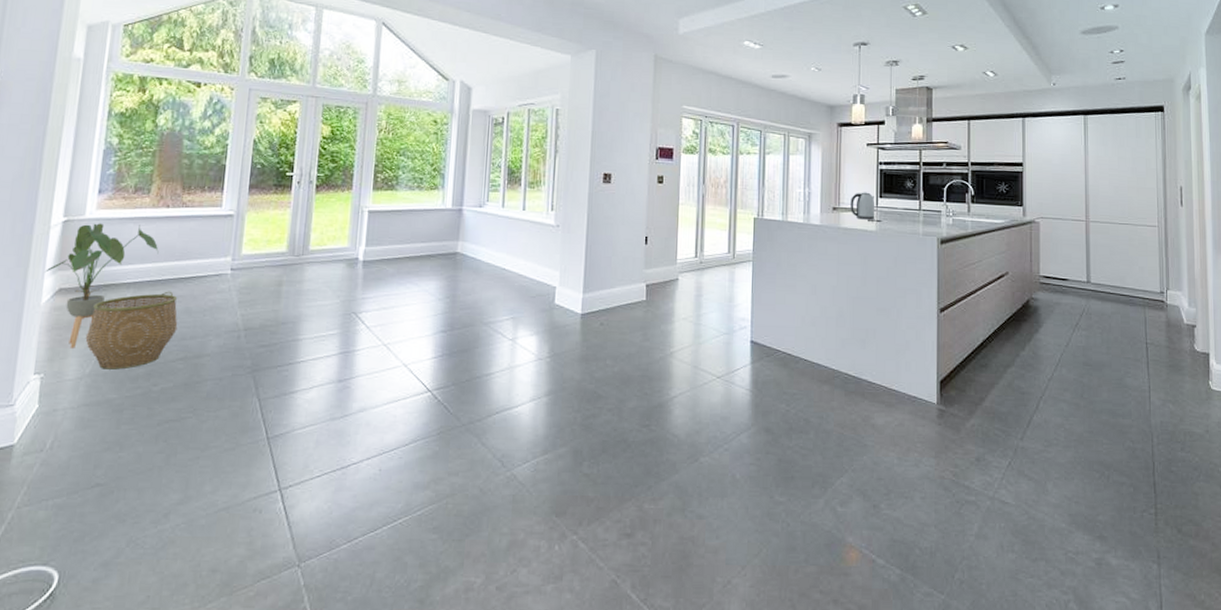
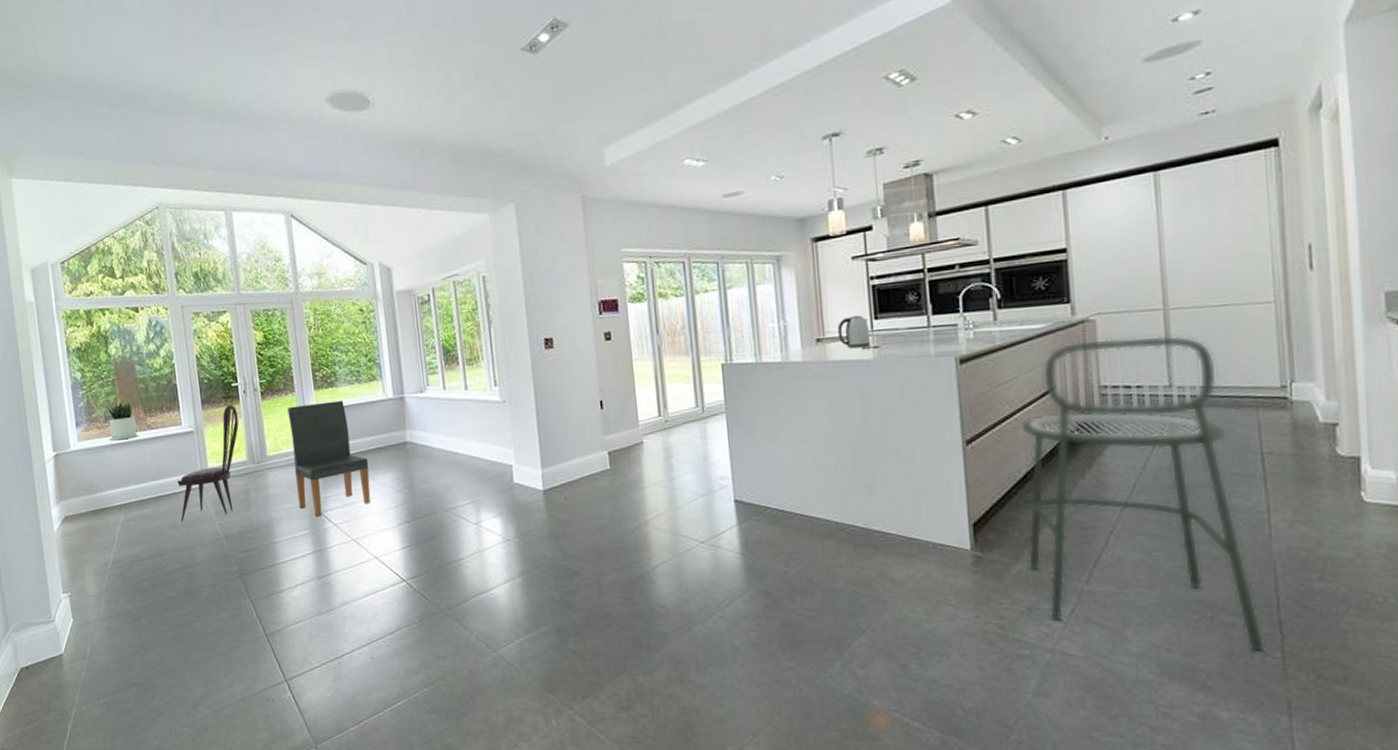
house plant: present [45,223,159,349] -> none [50,451,138,568]
basket: present [85,291,178,370] -> none [95,509,169,584]
planter: none [135,175,170,215] -> present [107,402,139,441]
dining chair: none [198,192,286,309] -> present [177,404,239,522]
dining chair: none [333,203,415,318] -> present [287,400,371,517]
bar stool: none [979,238,1144,508] -> present [1020,335,1266,652]

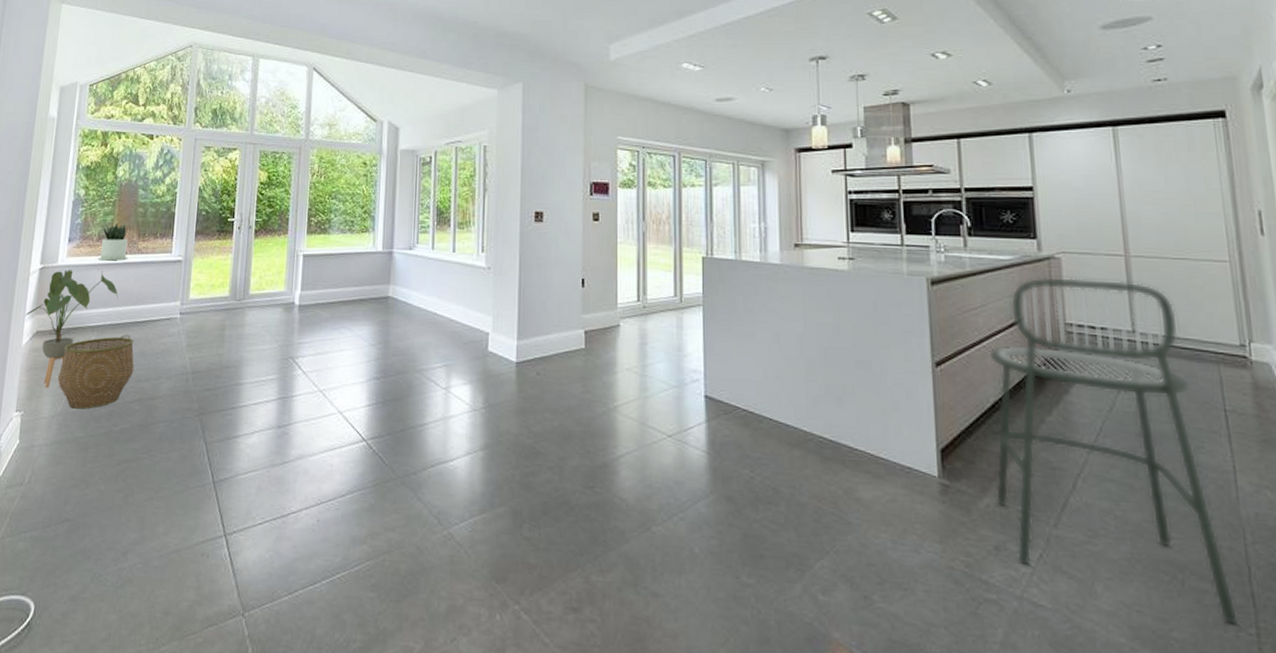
house plant: none [50,451,138,568] -> present [25,270,118,388]
basket: none [95,509,169,584] -> present [57,334,135,409]
dining chair: present [177,404,239,522] -> none [152,238,228,352]
dining chair: present [287,400,371,517] -> none [271,247,348,363]
kettle: present [838,315,871,349] -> none [816,225,847,258]

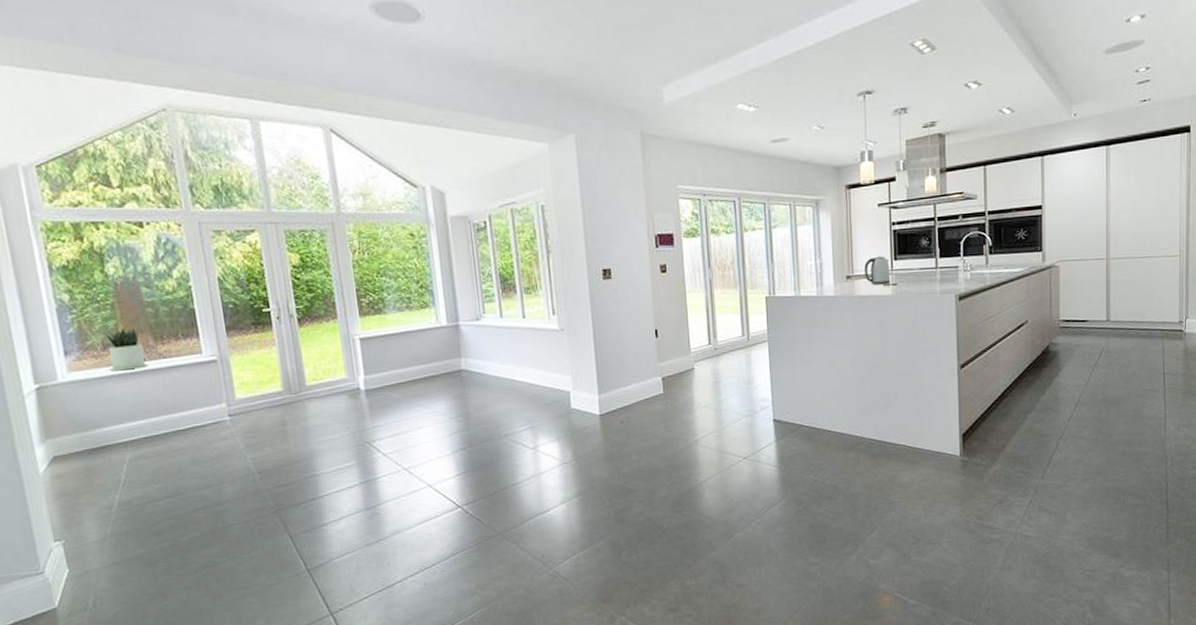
house plant: present [25,270,118,388] -> none [33,382,148,513]
basket: present [57,334,135,409] -> none [95,444,189,528]
kettle: none [816,225,847,258] -> present [864,256,891,286]
bar stool: present [989,277,1240,626] -> none [1001,280,1157,525]

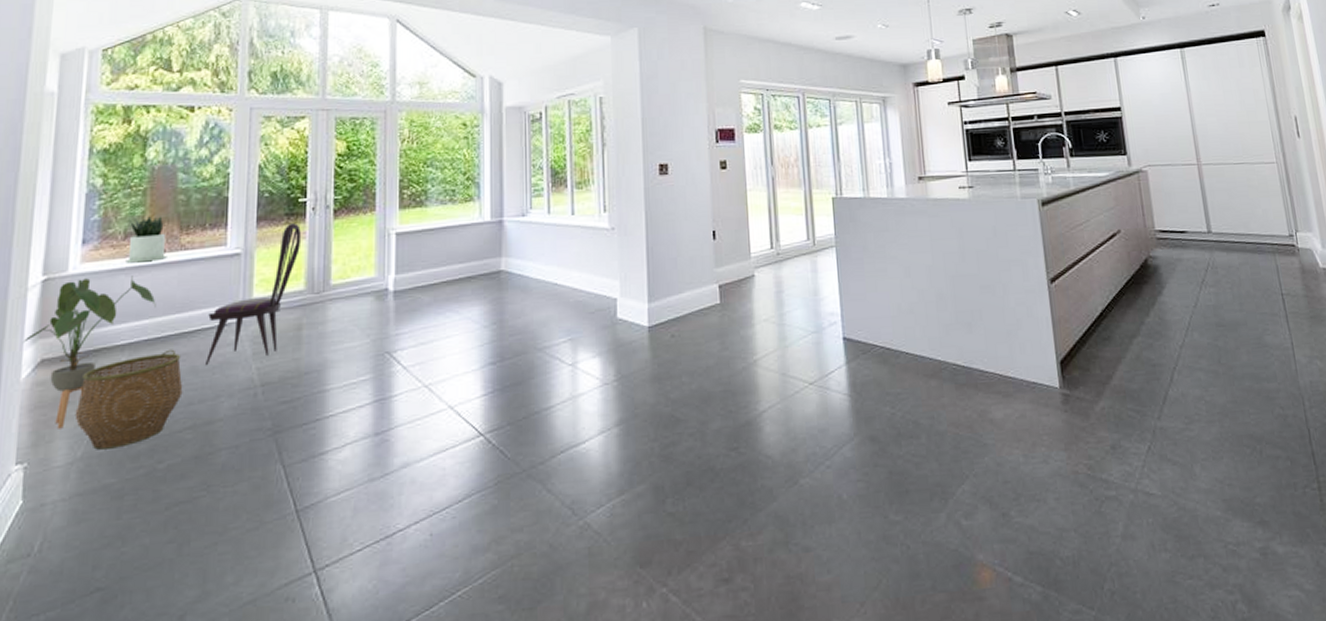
house plant: none [33,382,148,513] -> present [24,276,156,429]
basket: none [95,444,189,528] -> present [75,349,183,450]
dining chair: none [198,331,272,458] -> present [206,222,301,366]
kettle: present [864,256,891,286] -> none [937,156,967,188]

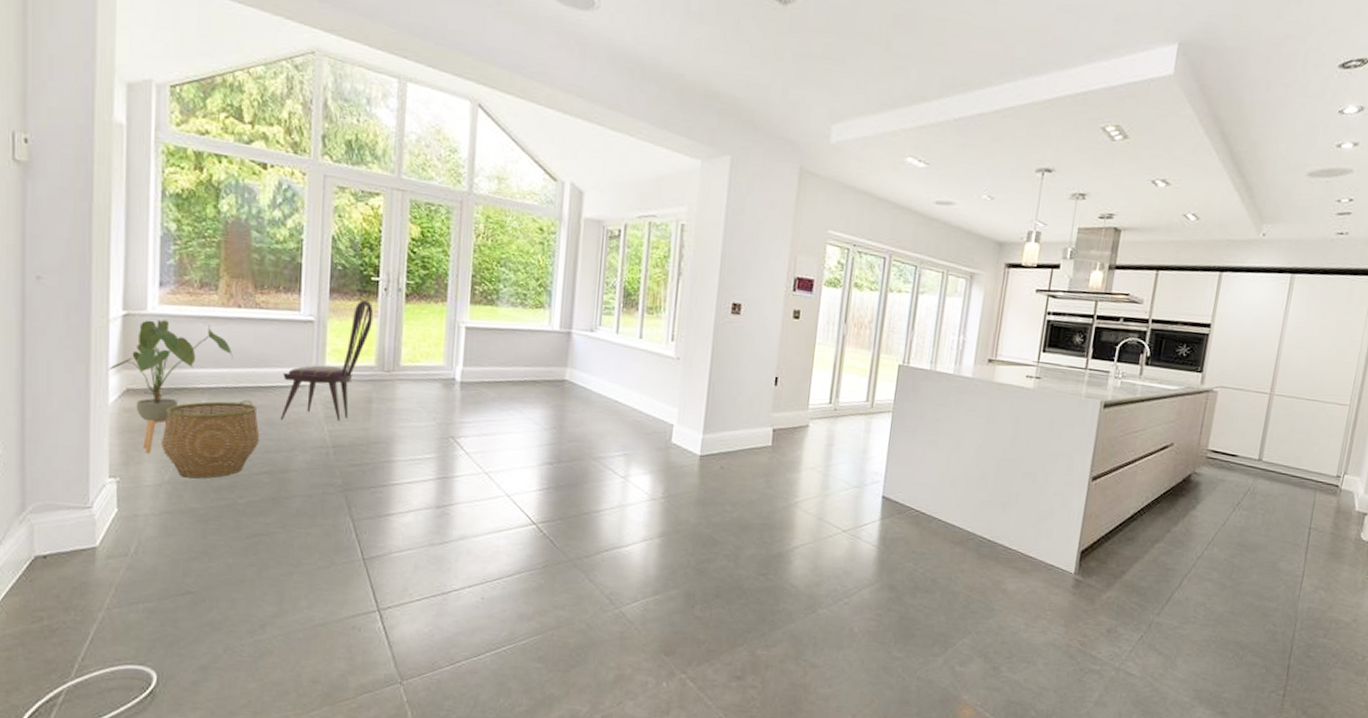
planter: present [126,216,167,263] -> none [202,269,243,316]

